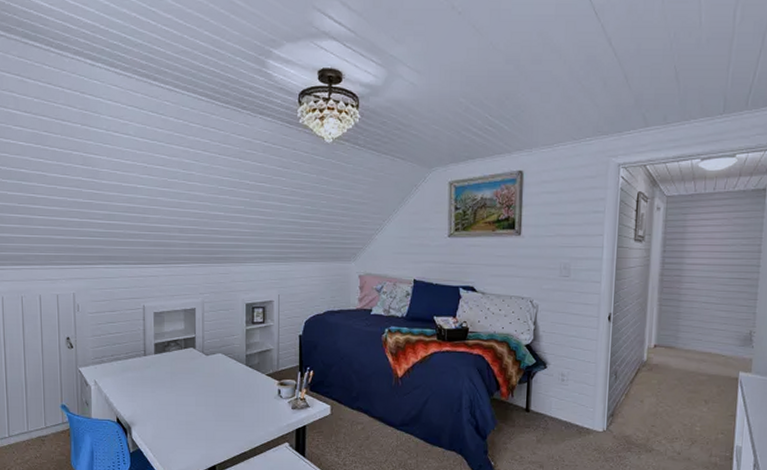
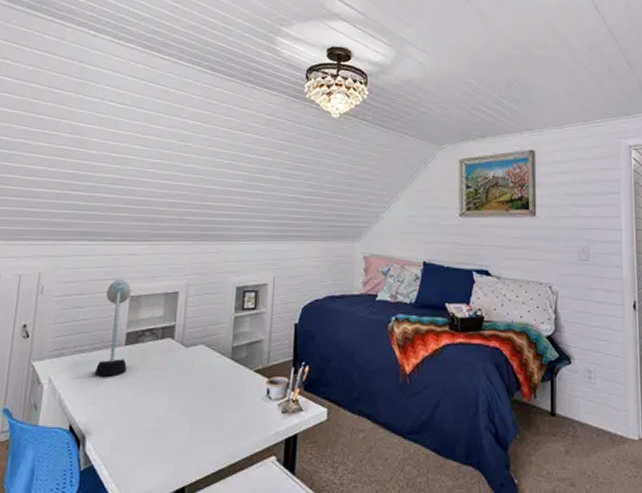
desk lamp: none [131,297,158,381] -> present [94,278,132,378]

